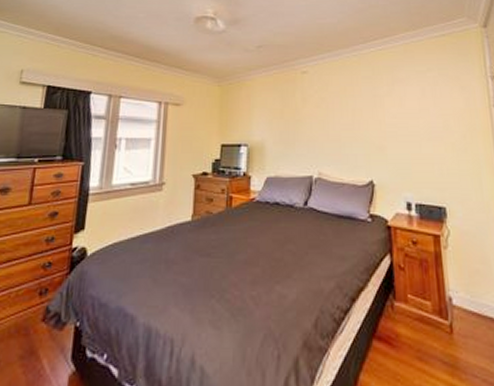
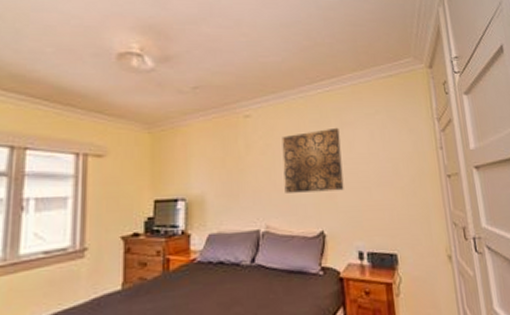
wall art: none [335,84,394,143] -> present [282,127,344,193]

